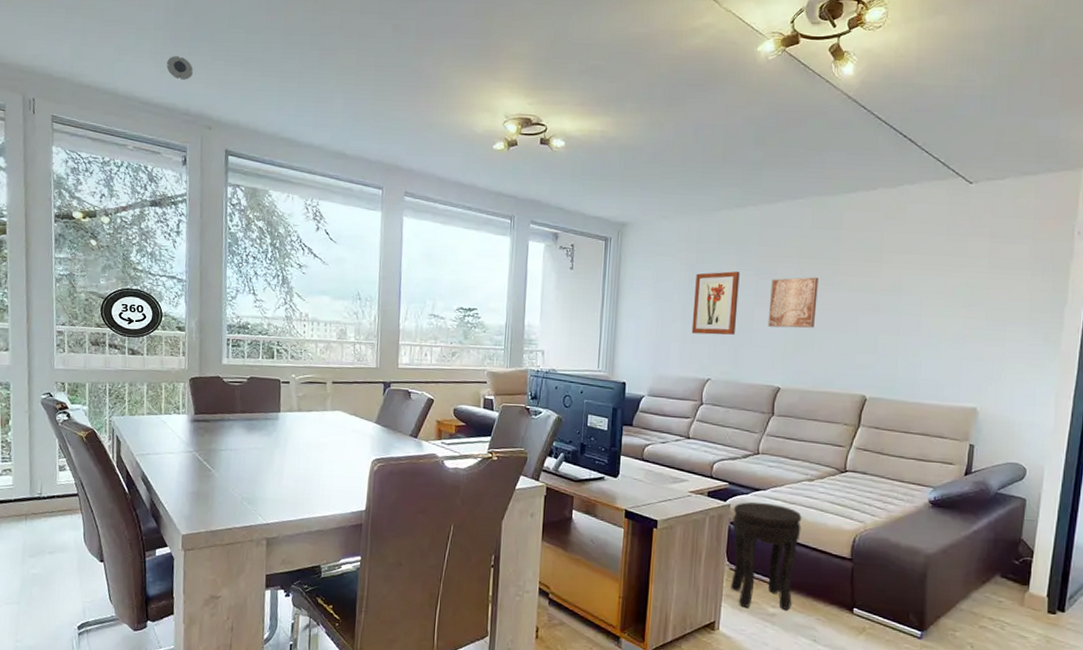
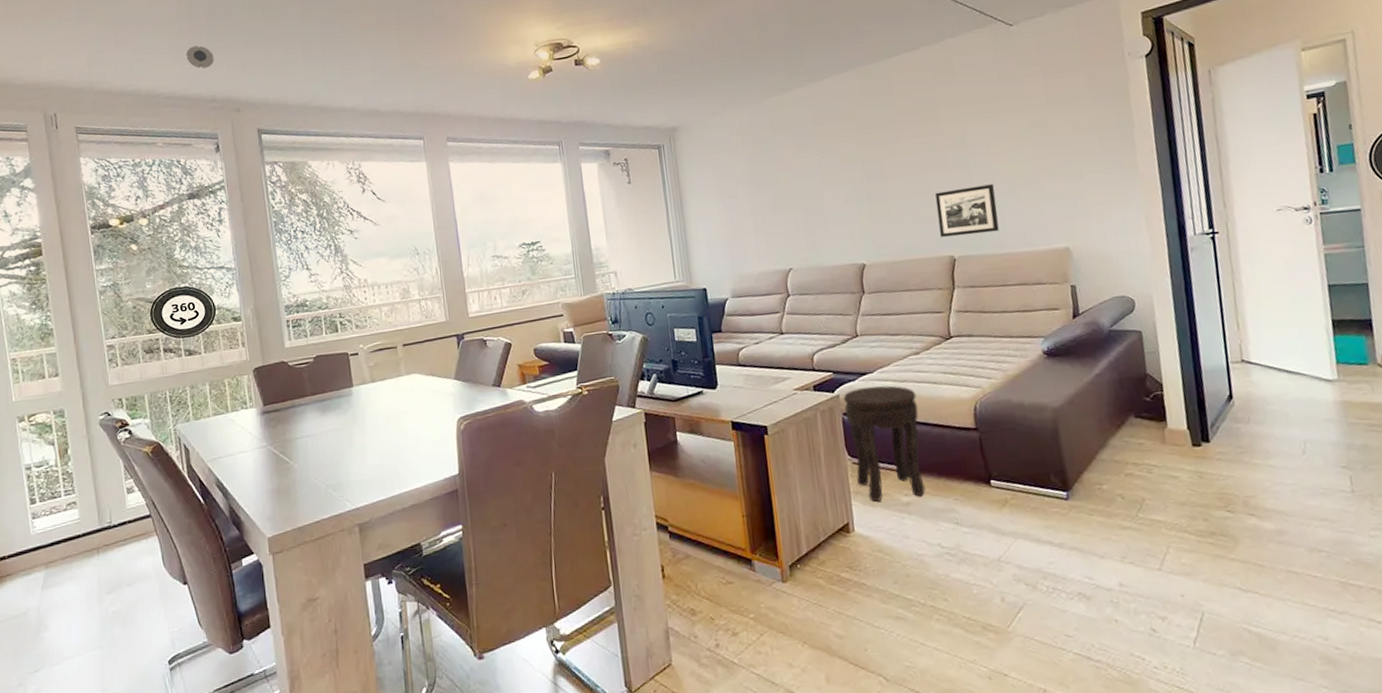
wall art: present [691,271,740,335] -> none [756,155,808,226]
wall art: present [767,277,818,328] -> none [834,146,887,204]
picture frame: none [856,332,919,381] -> present [935,184,999,237]

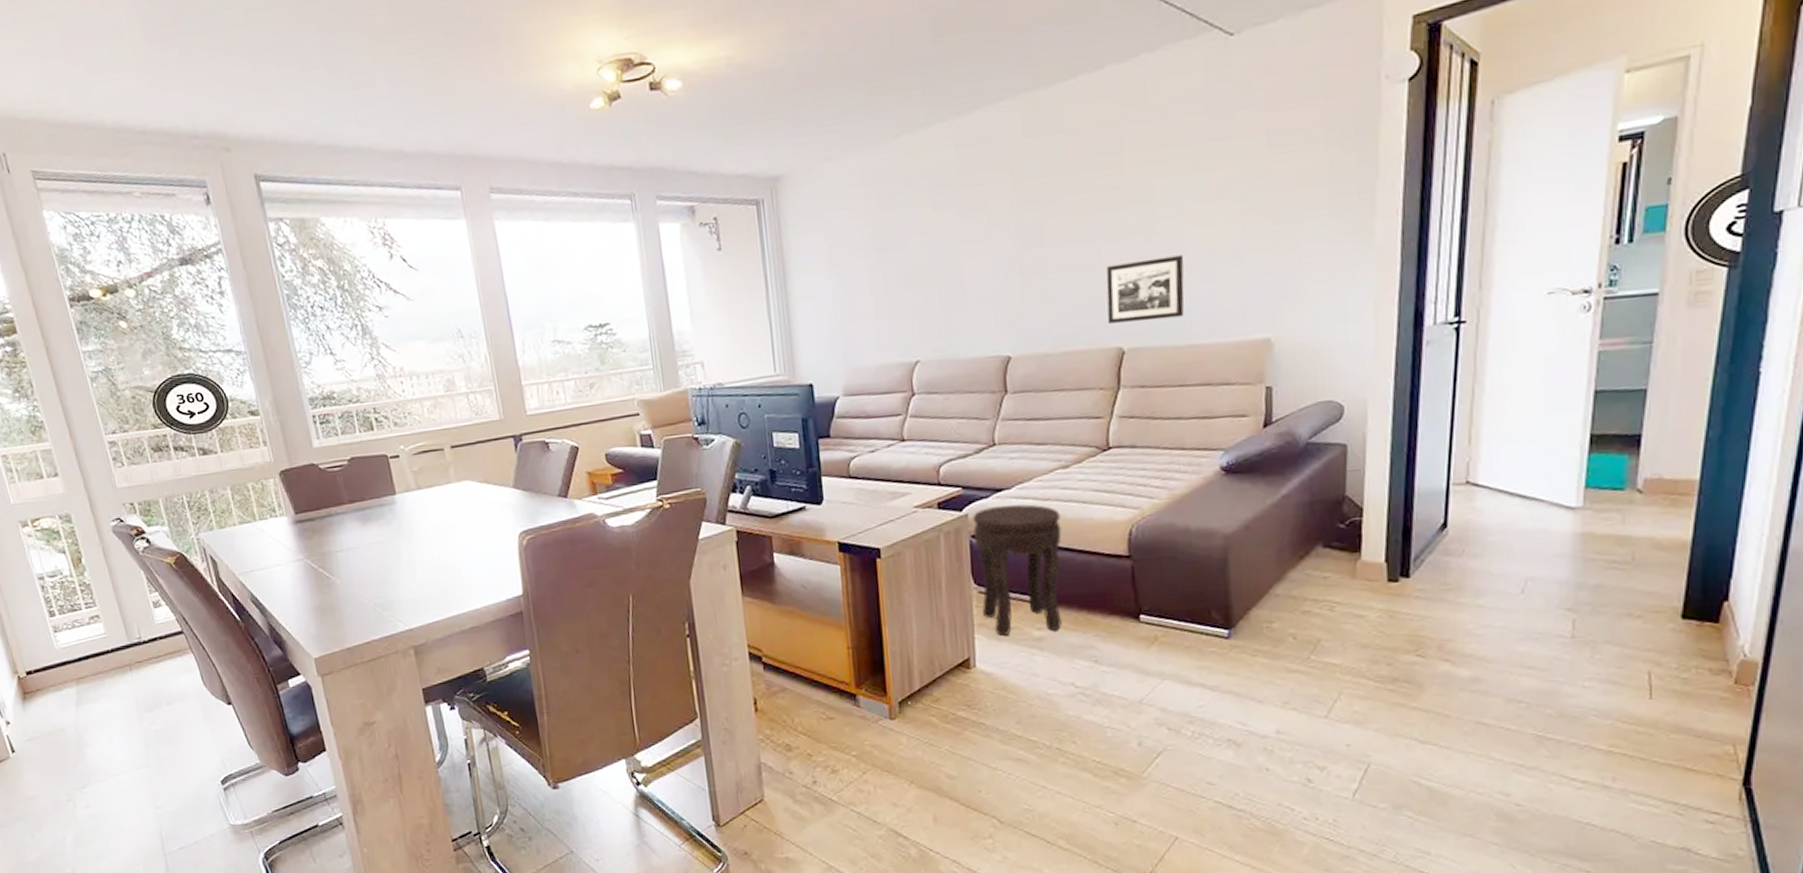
smoke detector: present [186,46,214,69] -> none [154,61,191,93]

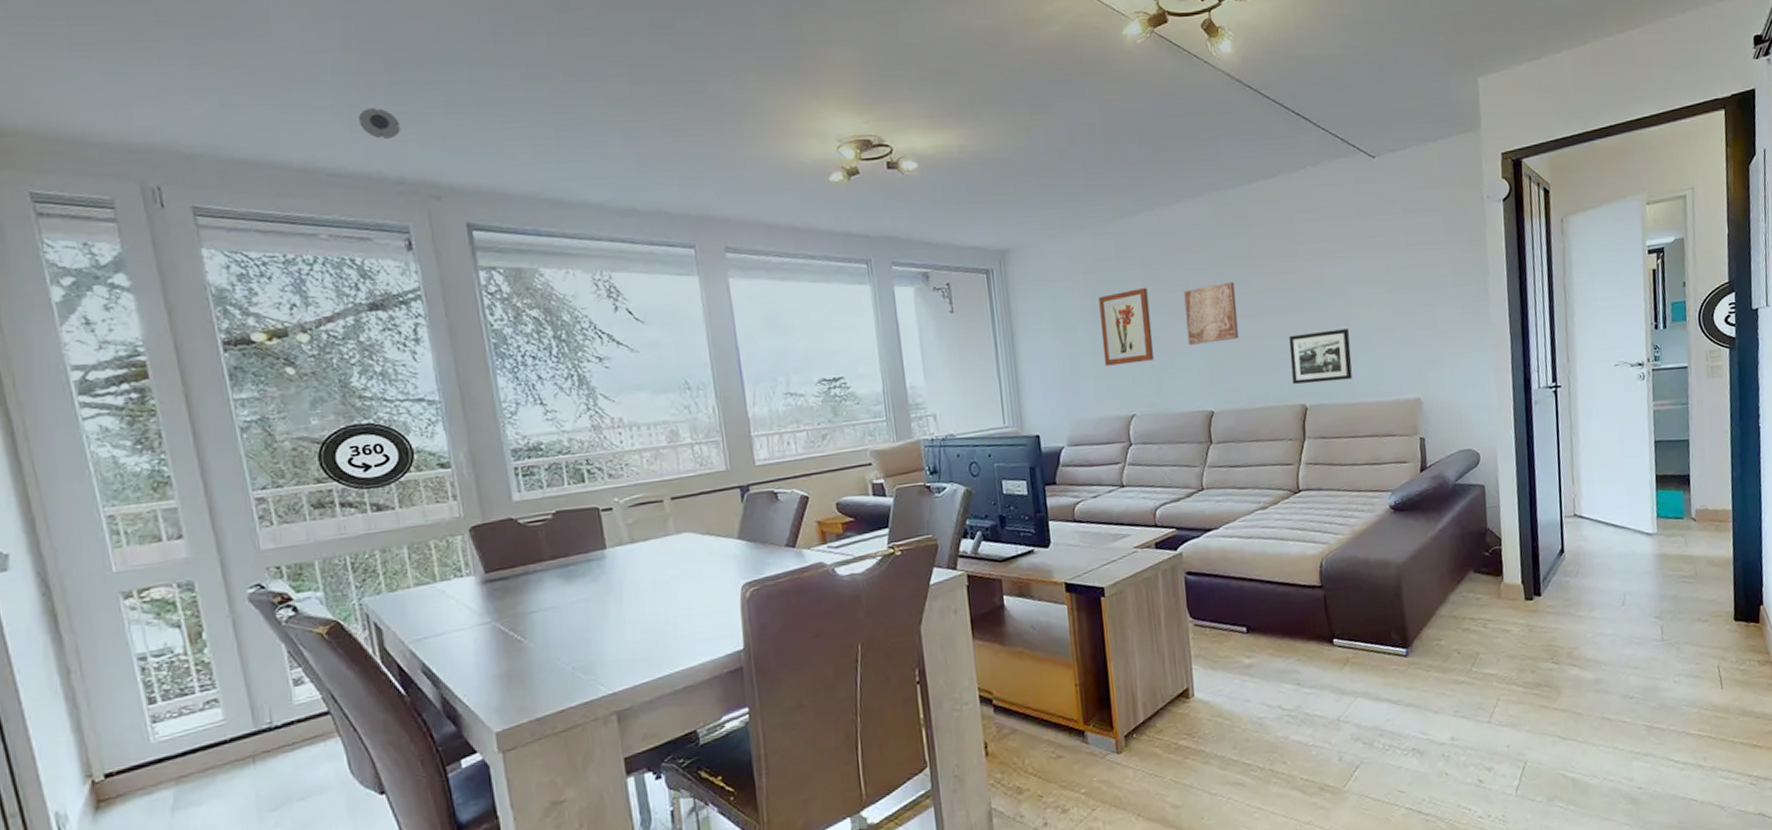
smoke detector: none [154,61,191,93] -> present [359,108,400,139]
wall art: none [881,214,943,307] -> present [1098,288,1154,366]
side table: present [972,504,1062,636] -> none [1186,542,1268,665]
wall art: none [980,203,1045,280] -> present [1183,282,1239,345]

